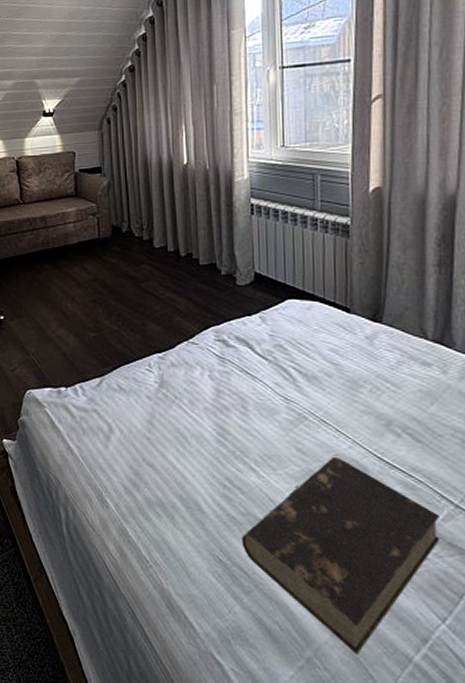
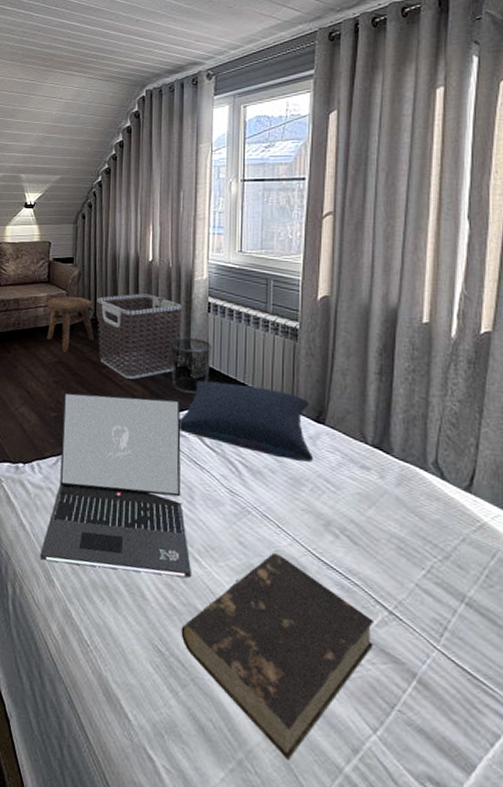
stool: none [77,210,130,269] -> present [47,296,94,353]
laptop: none [91,308,249,488] -> present [40,391,191,578]
clothes hamper: none [129,200,223,291] -> present [96,293,181,379]
waste bin: none [211,243,257,303] -> present [169,337,212,394]
pillow: none [226,287,370,363] -> present [178,380,313,462]

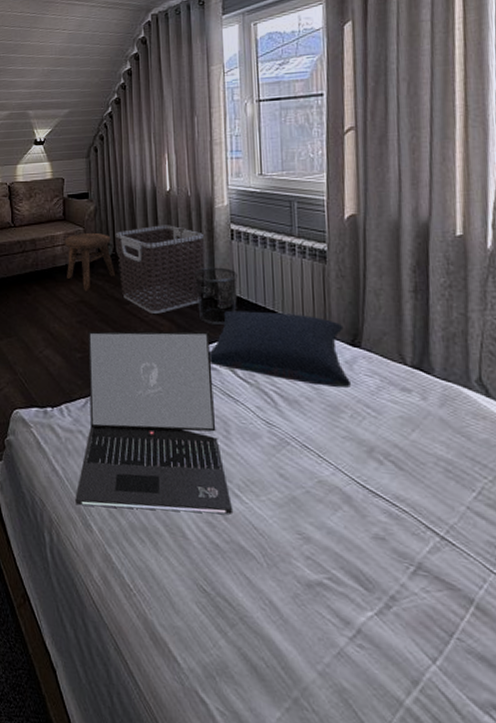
book: present [181,552,375,761] -> none [225,483,427,697]

